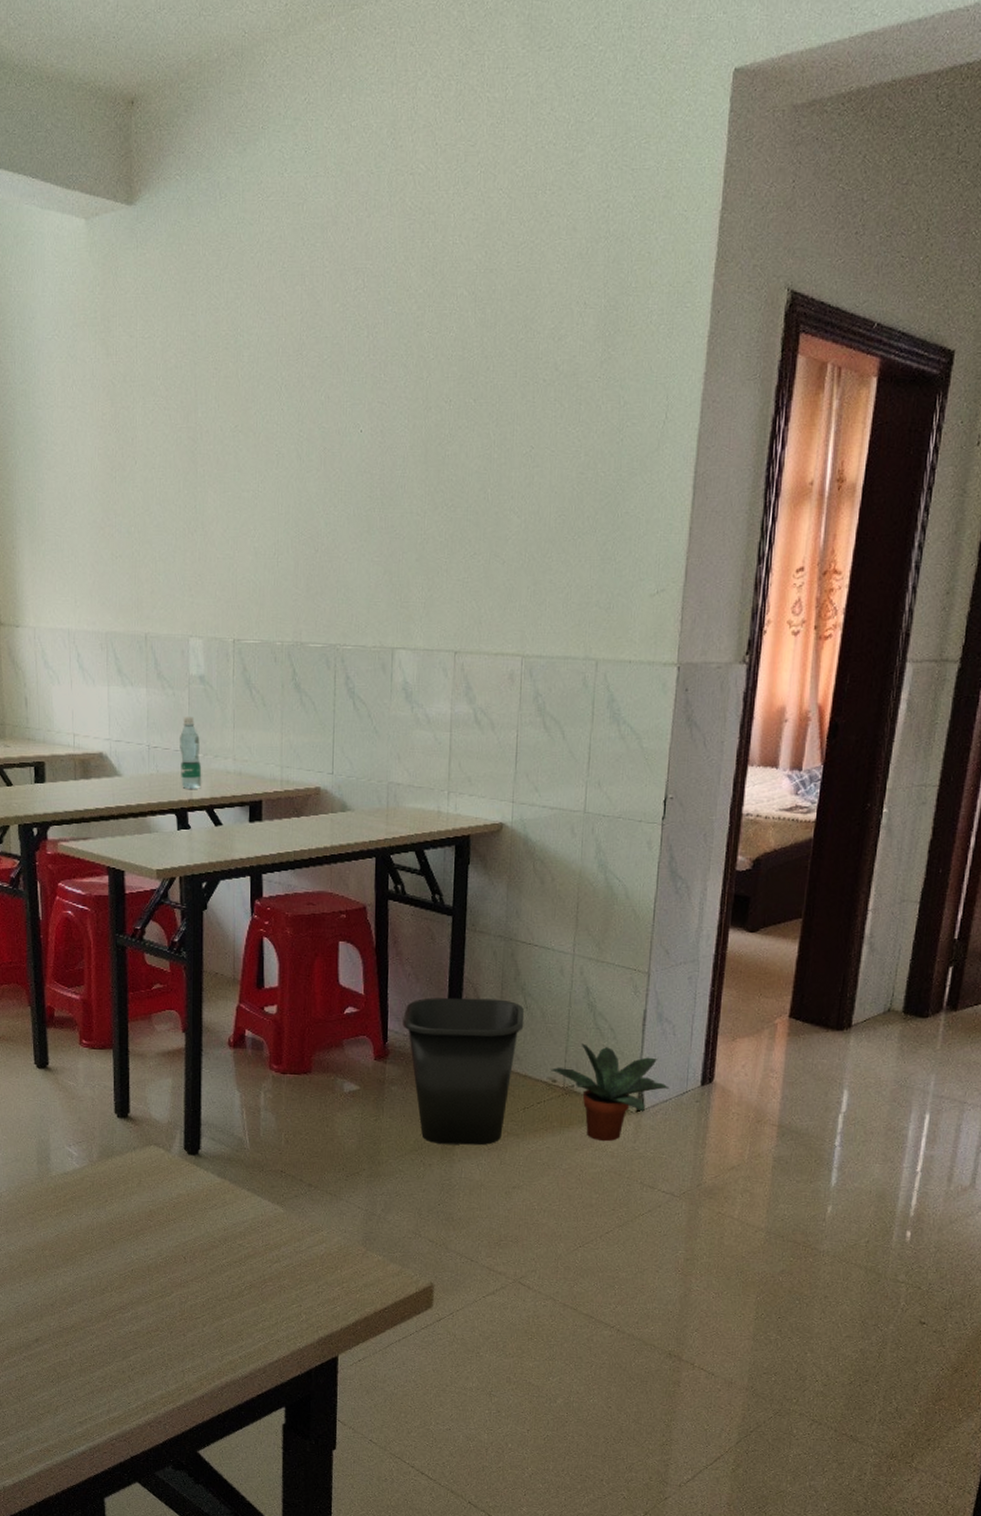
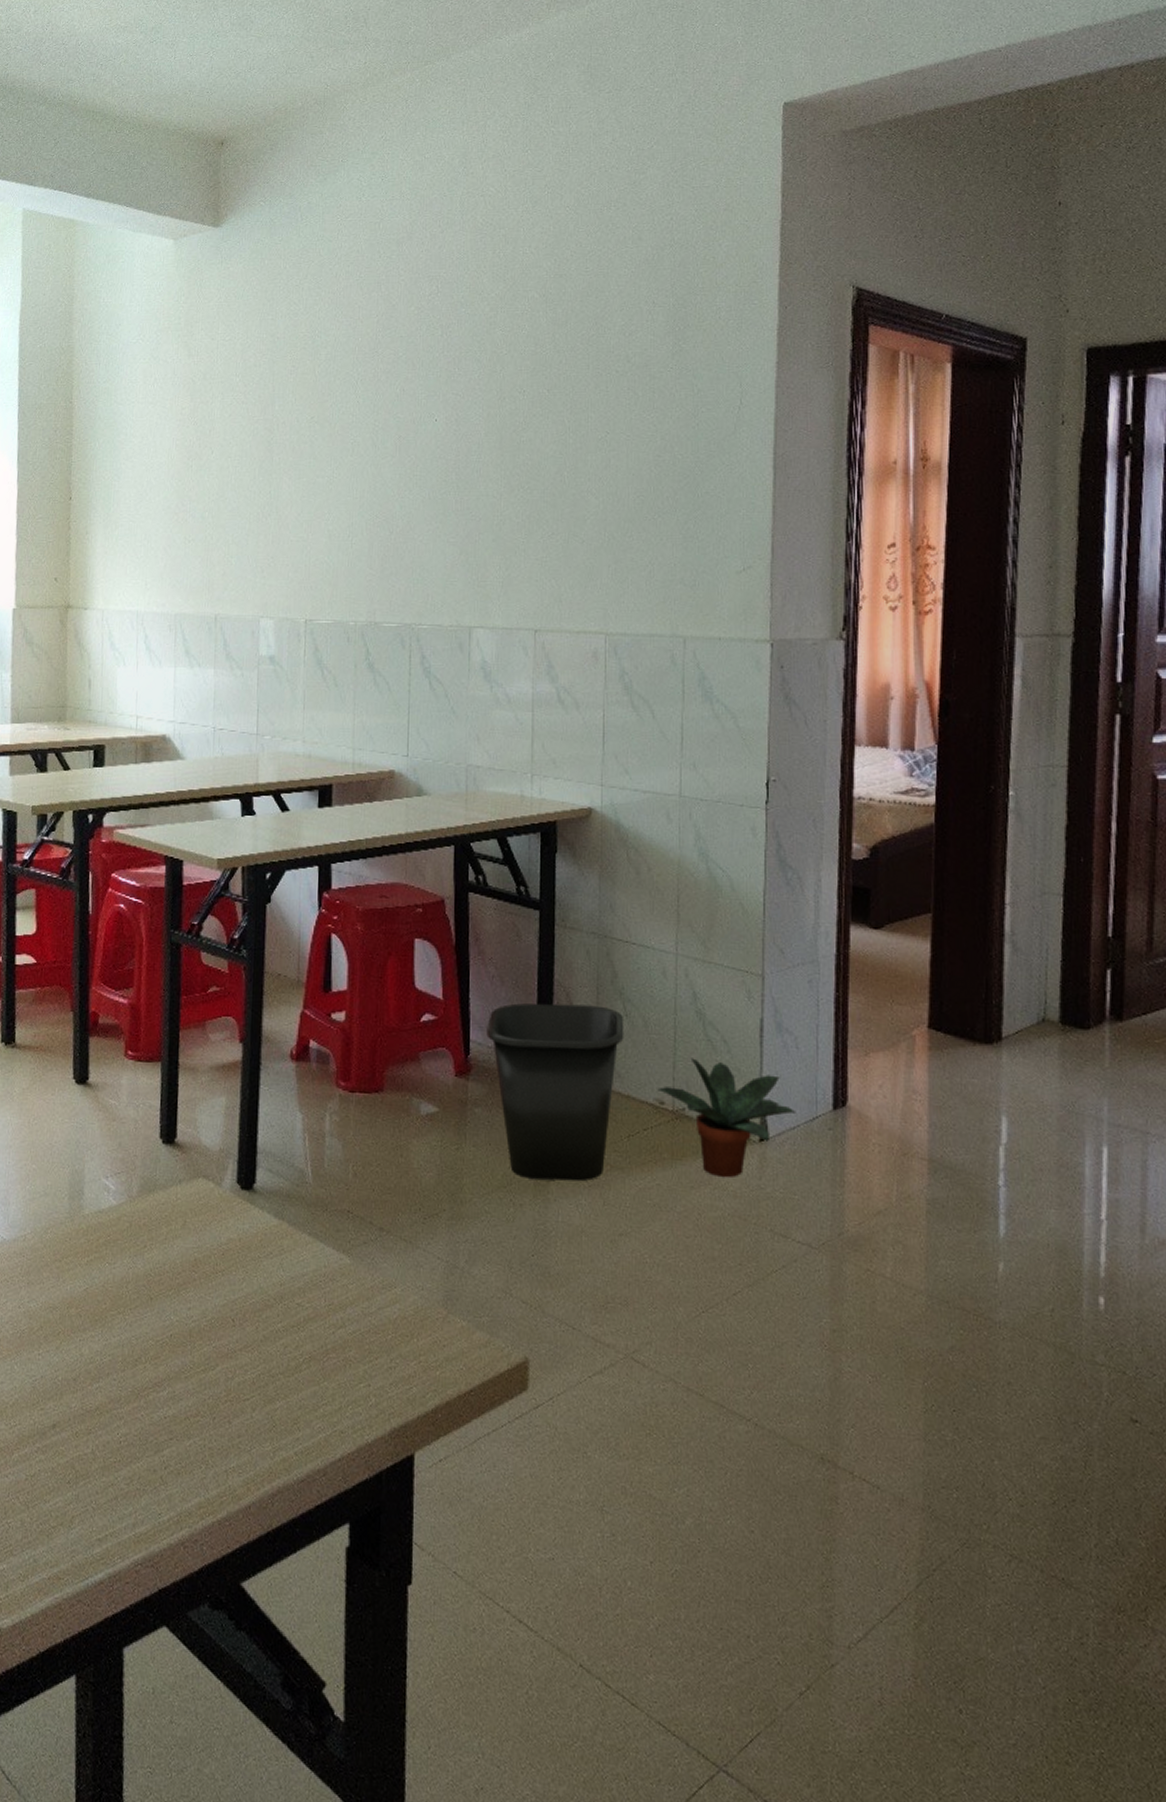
bottle: present [179,717,202,789] -> none [246,698,270,773]

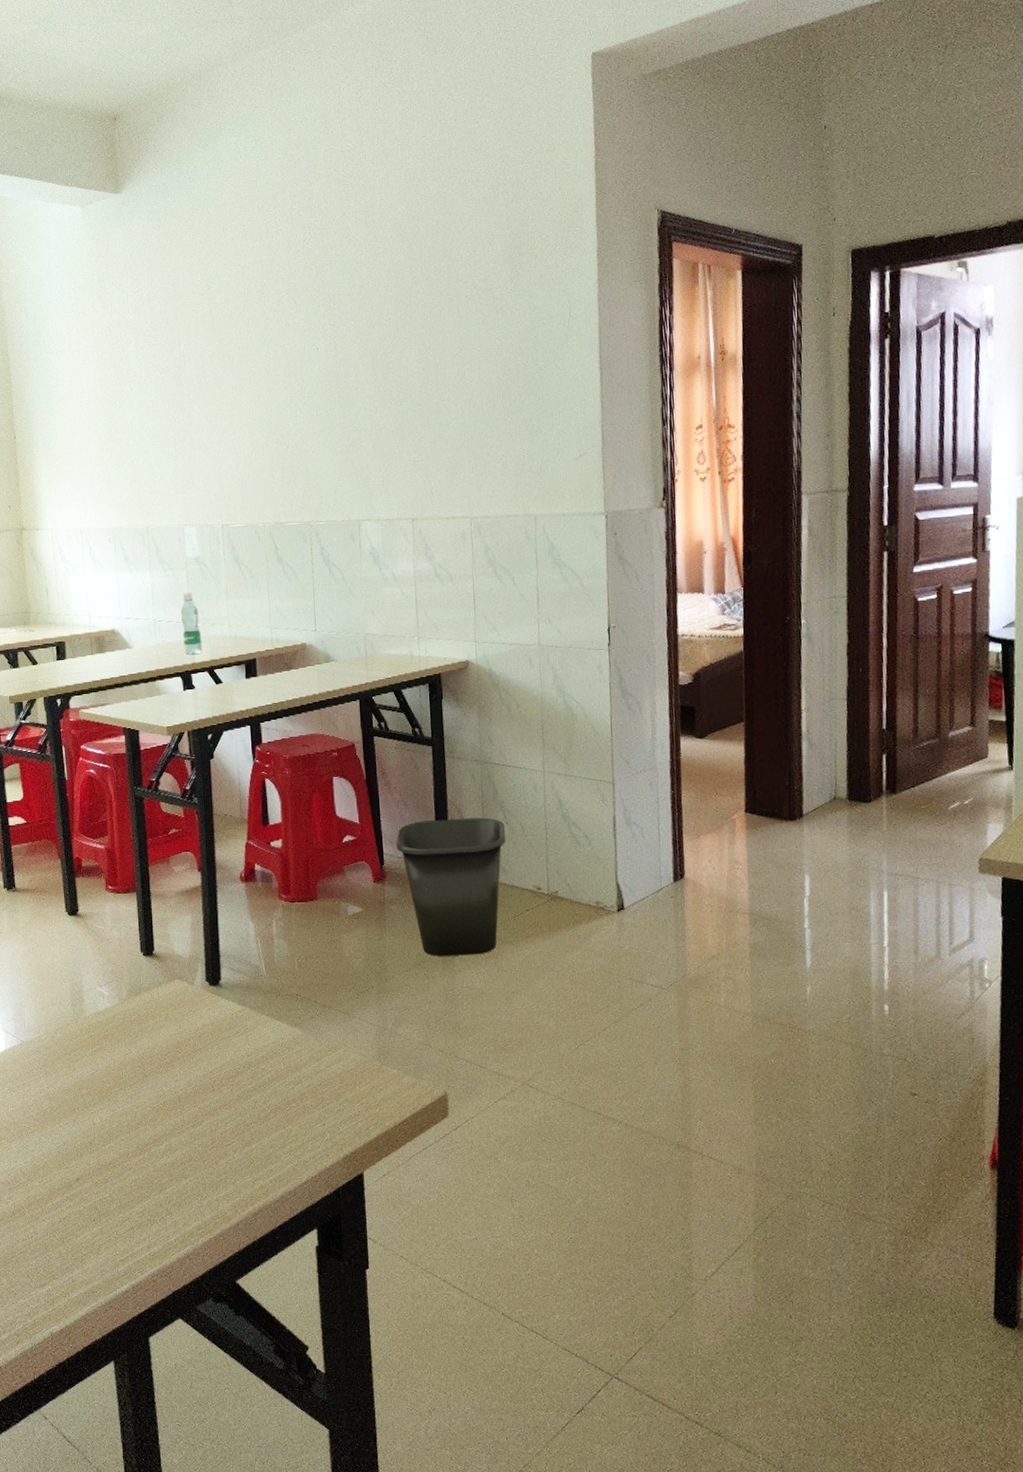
bottle: none [246,698,270,773] -> present [180,593,203,654]
potted plant: present [657,1058,796,1177] -> none [535,851,645,941]

